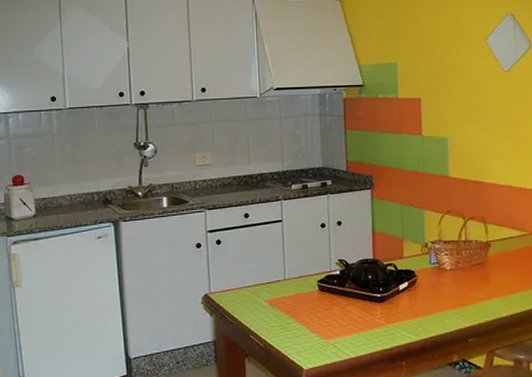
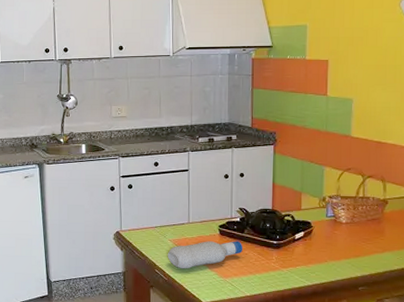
bottle: none [262,296,345,333] -> present [167,241,243,269]

